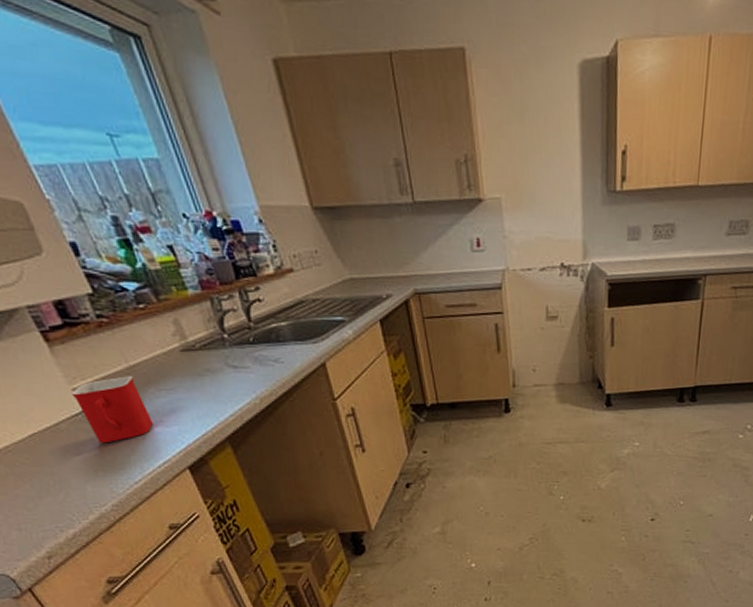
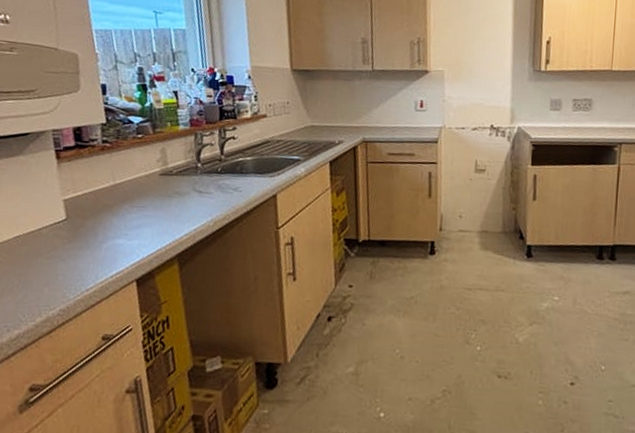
mug: present [71,376,154,443] -> none [61,192,119,251]

